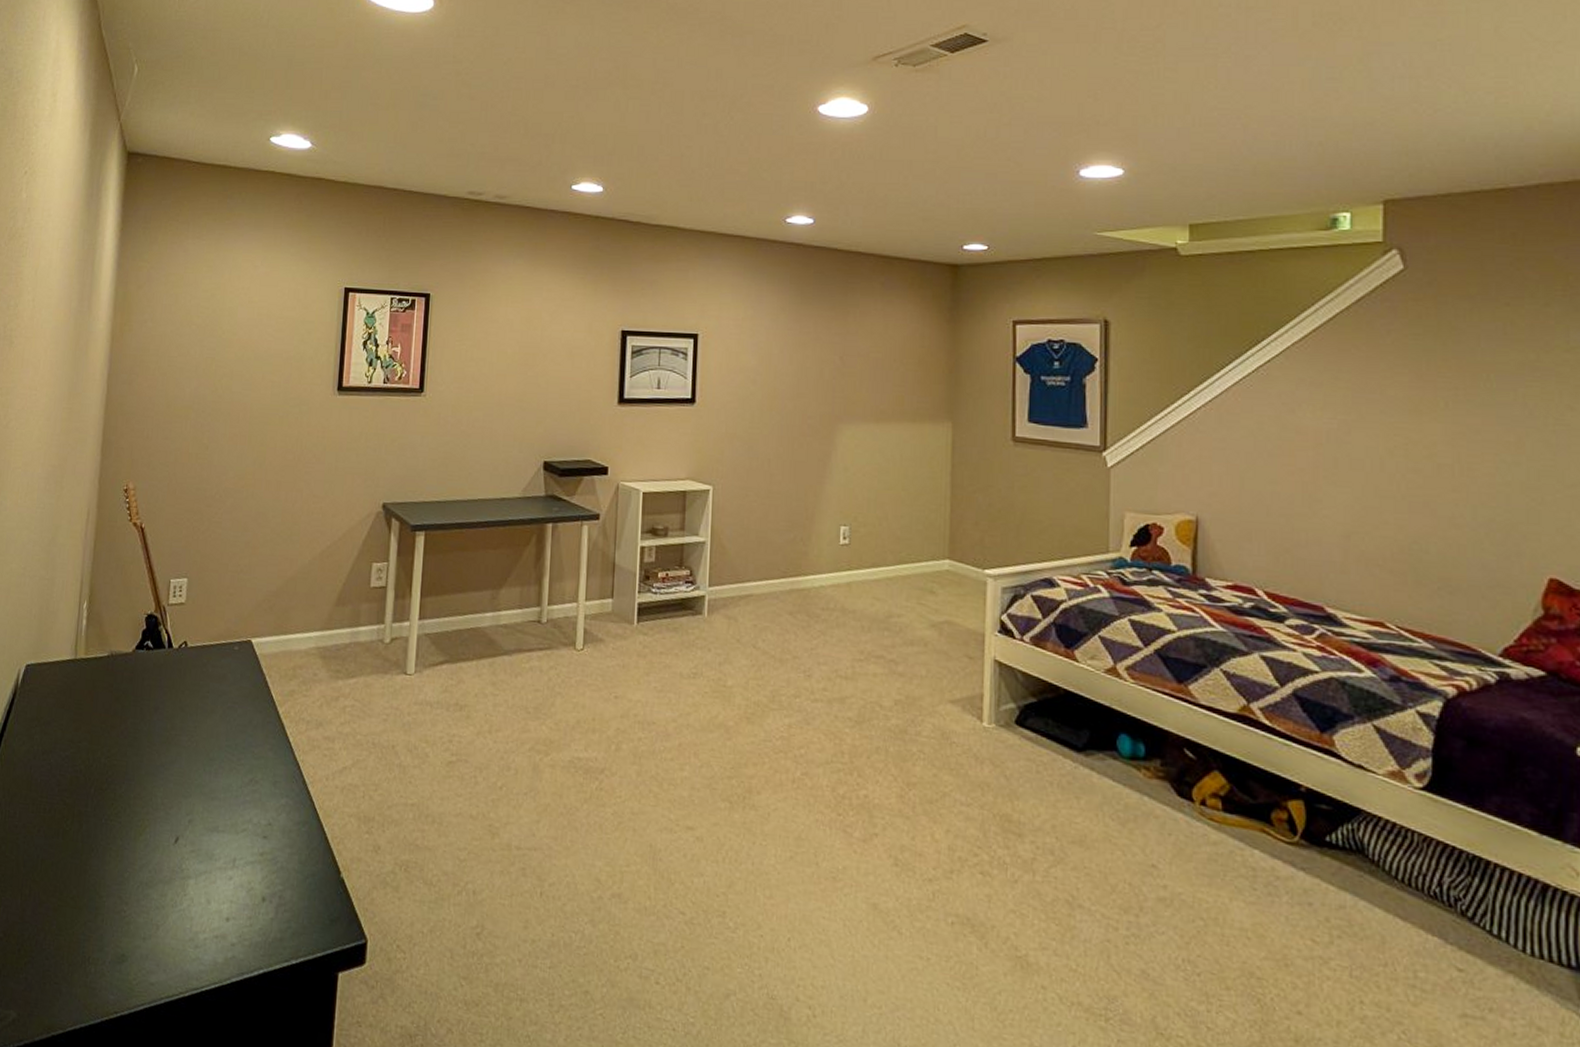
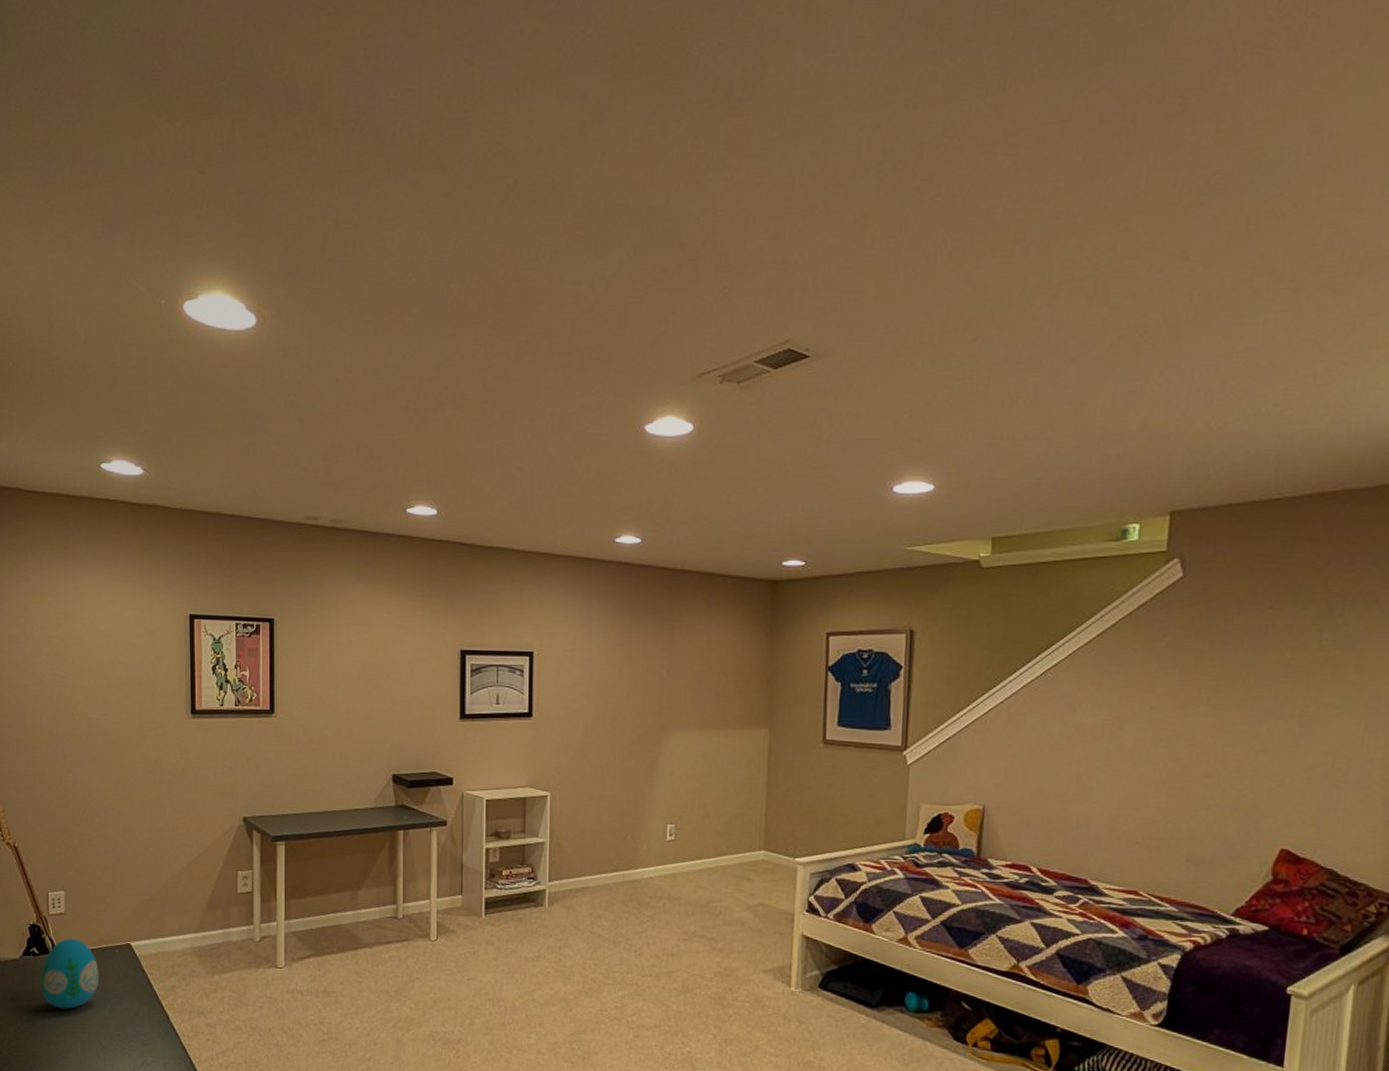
decorative egg: none [150,631,215,713] -> present [40,938,99,1009]

